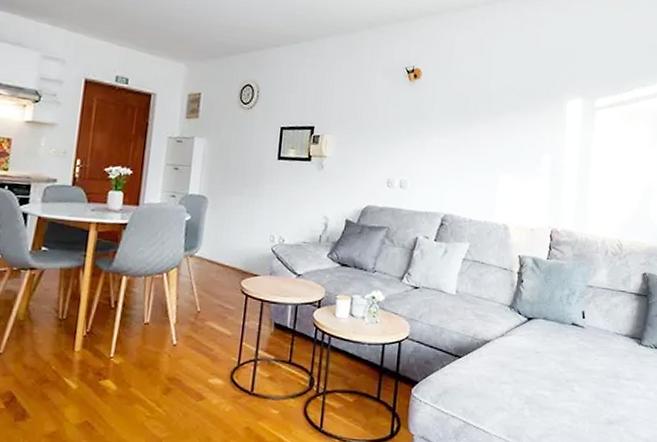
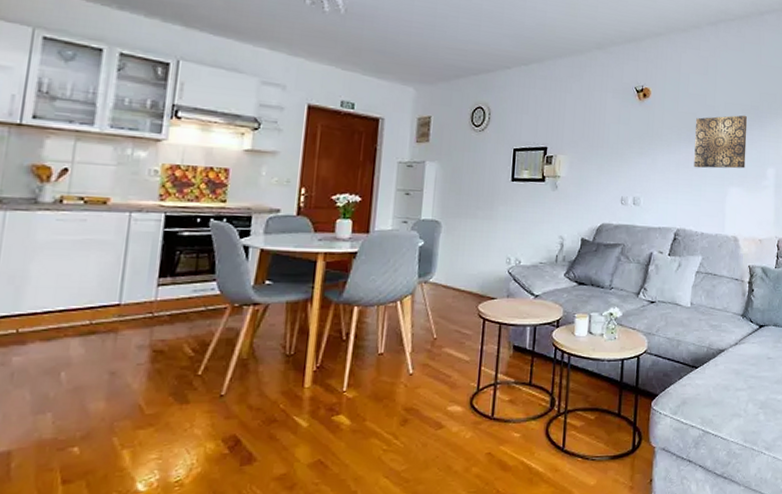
wall art: none [464,98,523,154] -> present [694,115,748,169]

